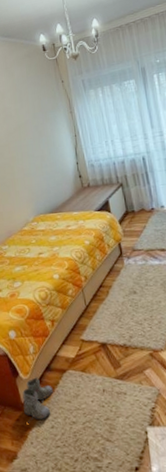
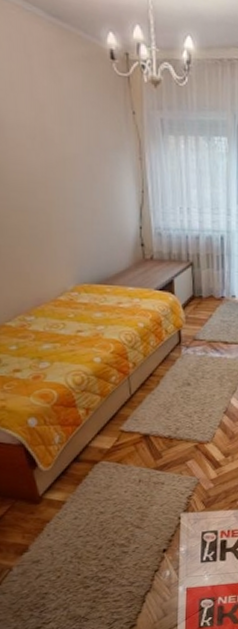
boots: present [22,377,54,423] -> none [41,468,81,516]

